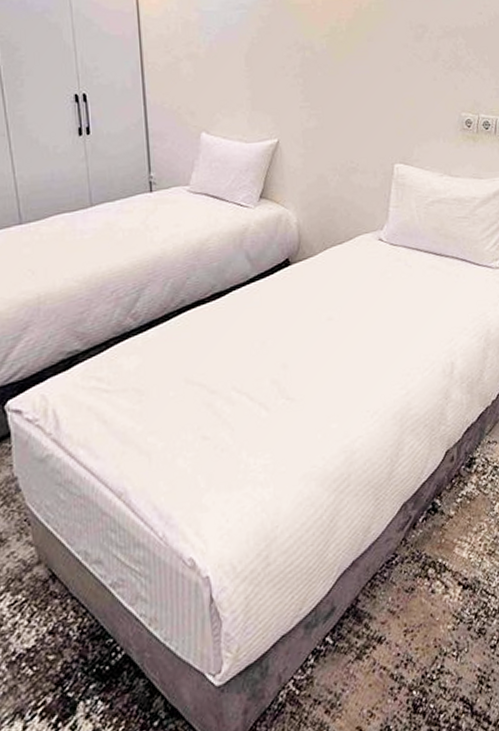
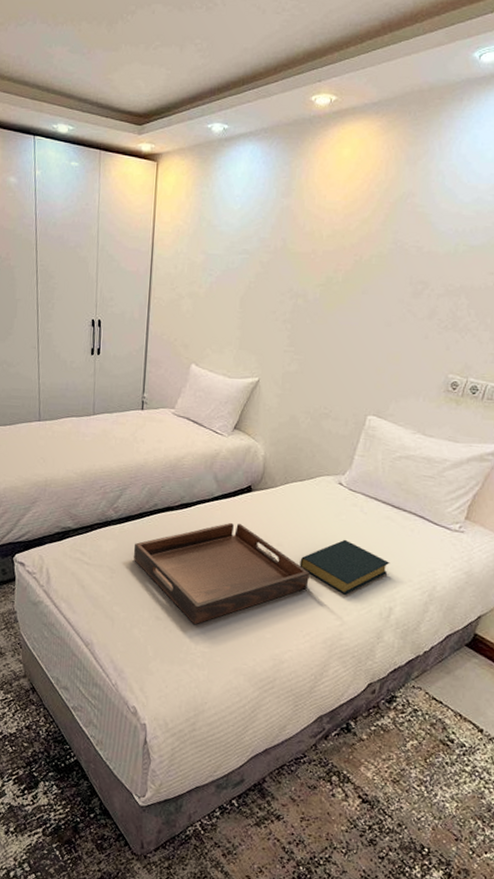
serving tray: none [163,303,367,435] -> present [133,522,310,625]
hardback book: none [353,298,443,359] -> present [299,539,390,595]

